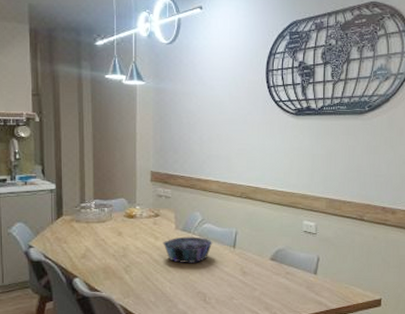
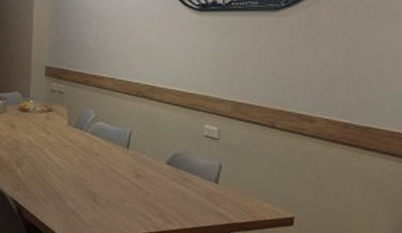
decorative bowl: present [163,236,213,263] -> none [54,133,106,161]

